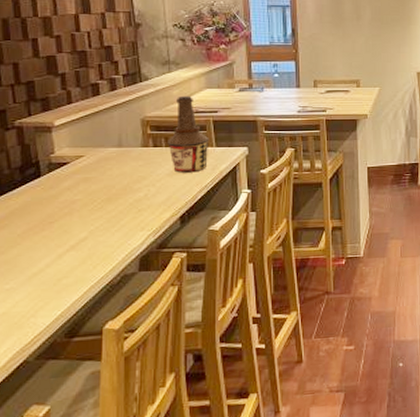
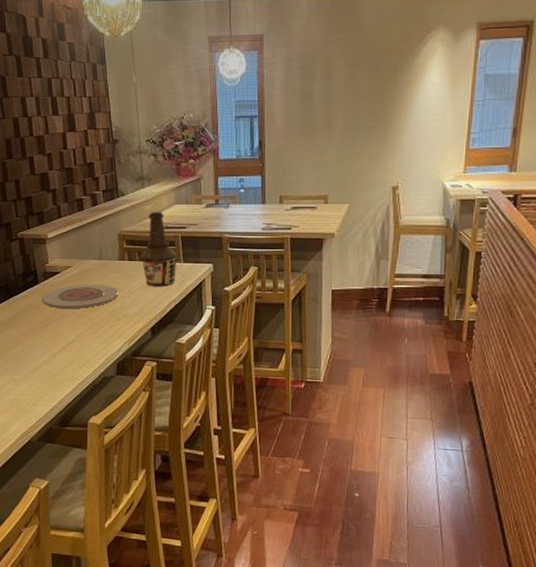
plate: none [45,173,142,203] -> present [41,284,119,309]

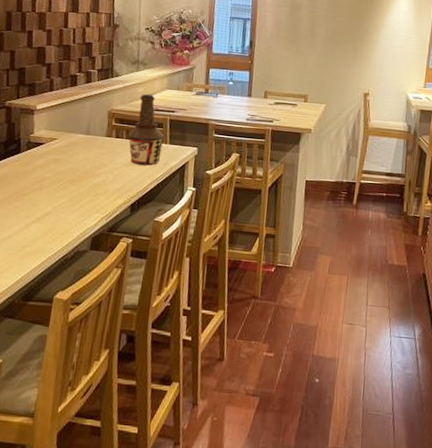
plate: present [41,284,119,309] -> none [21,156,102,181]

